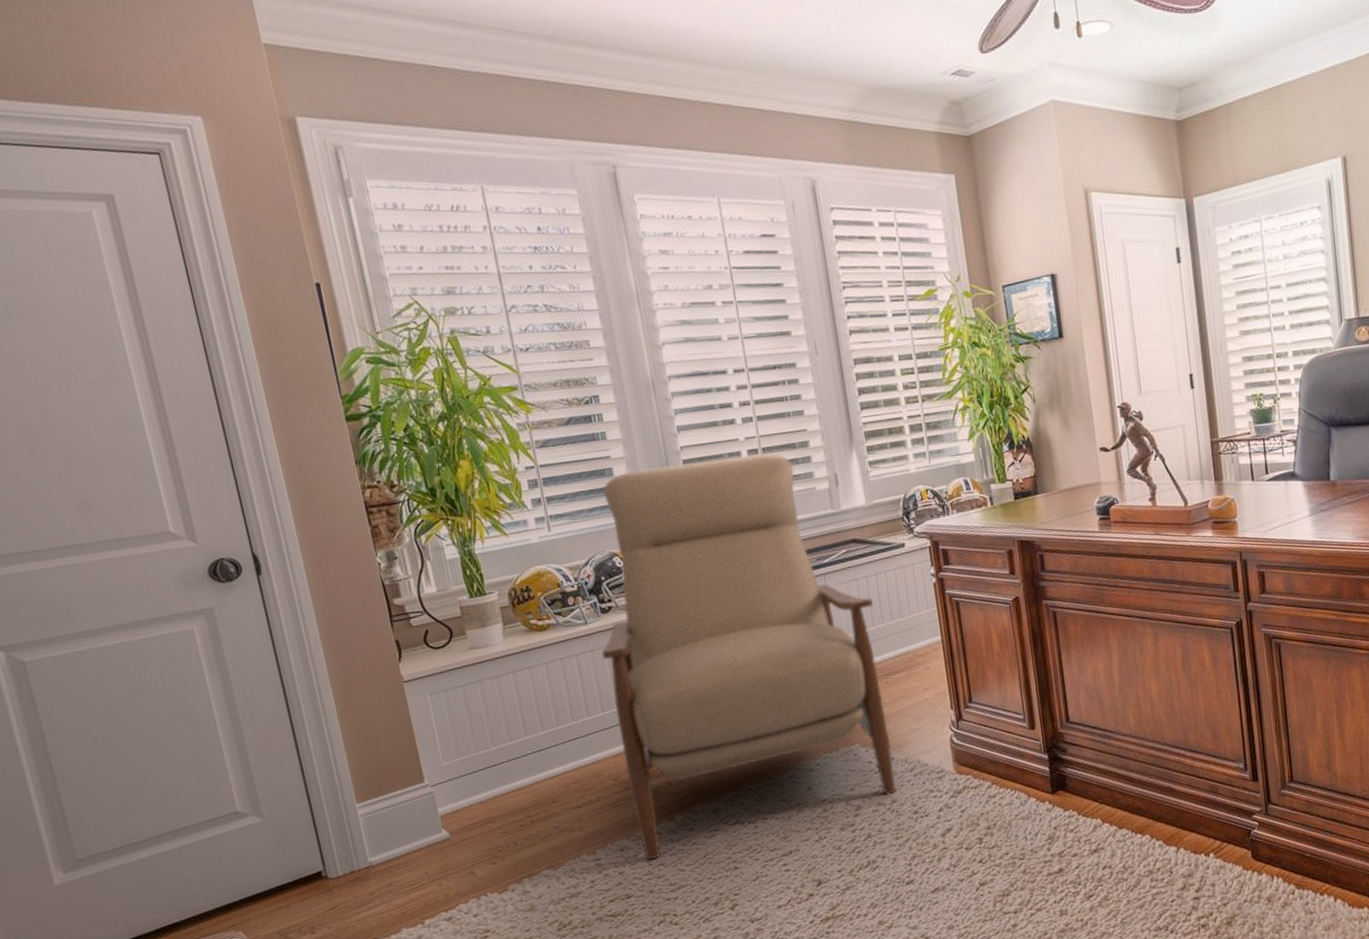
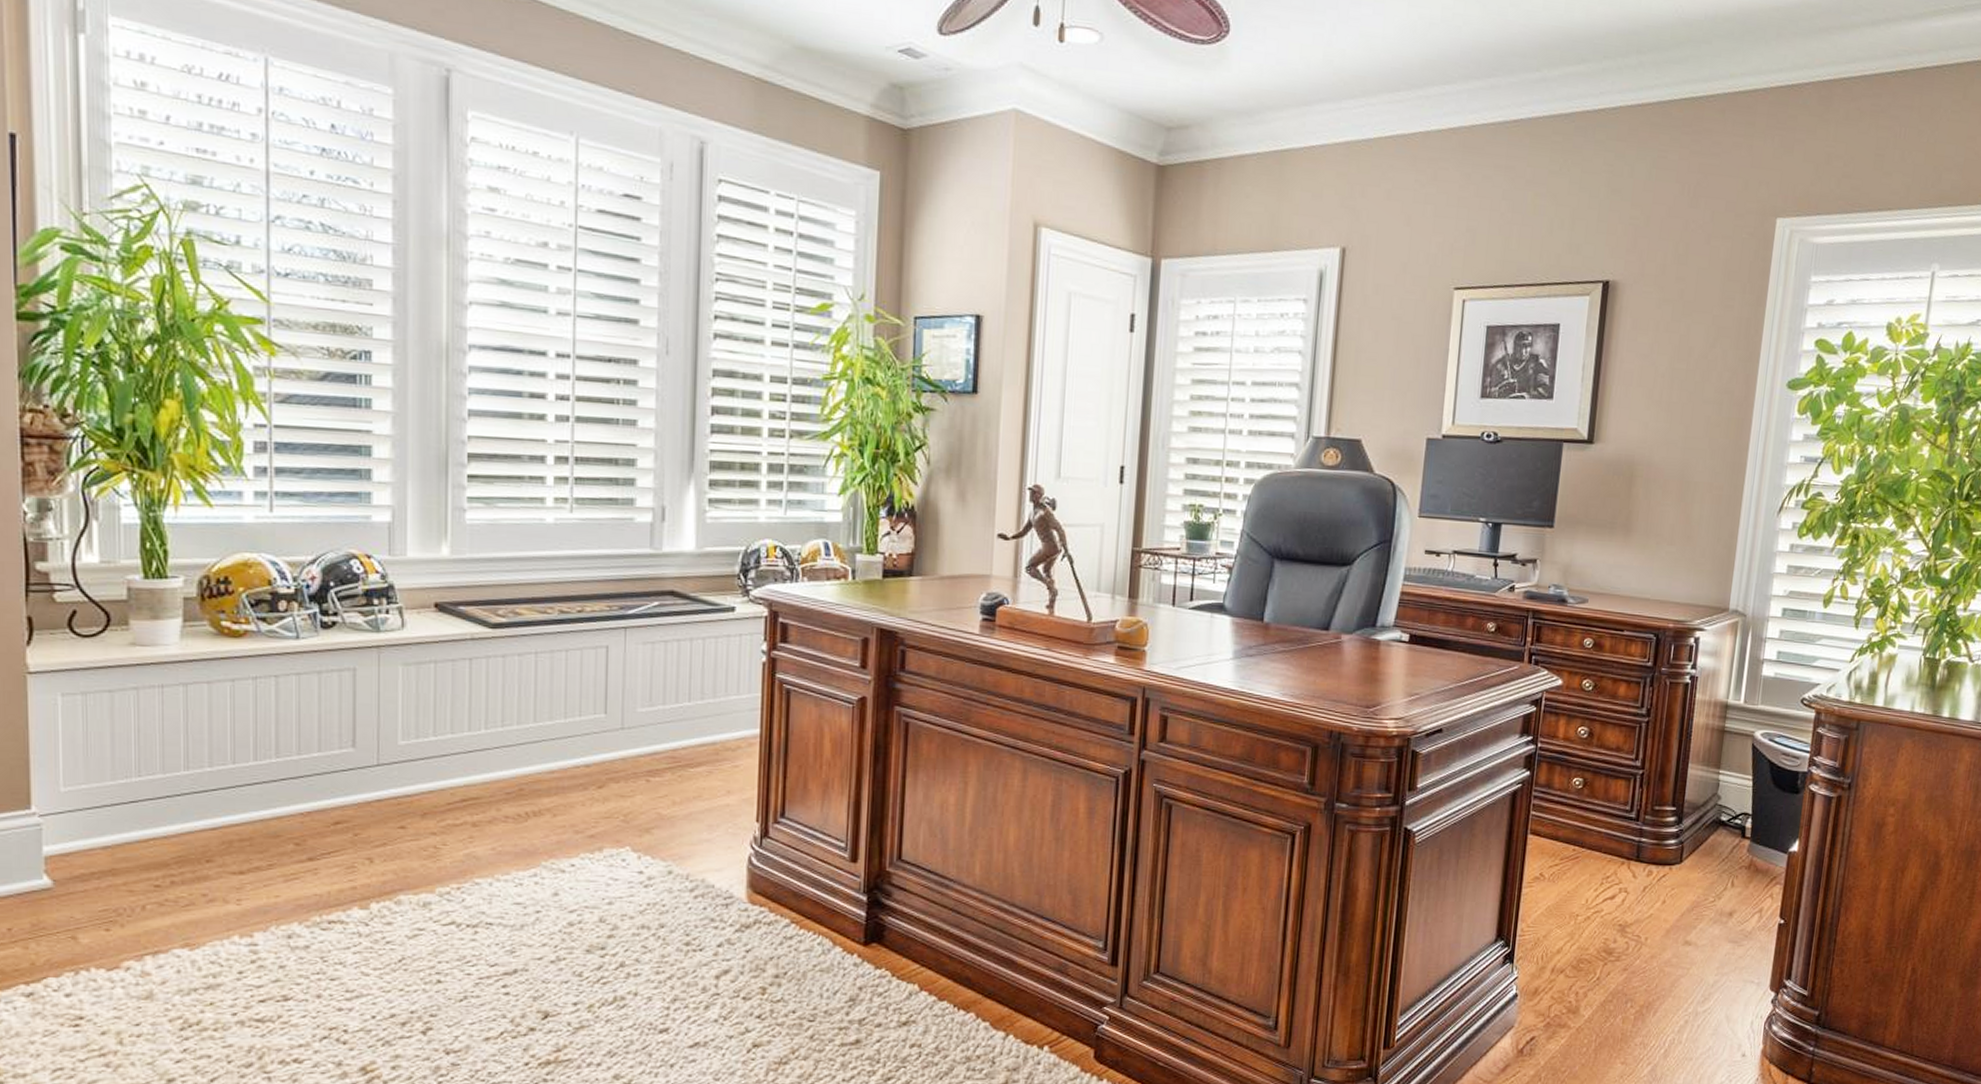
chair: present [602,452,896,860] -> none [312,454,681,955]

